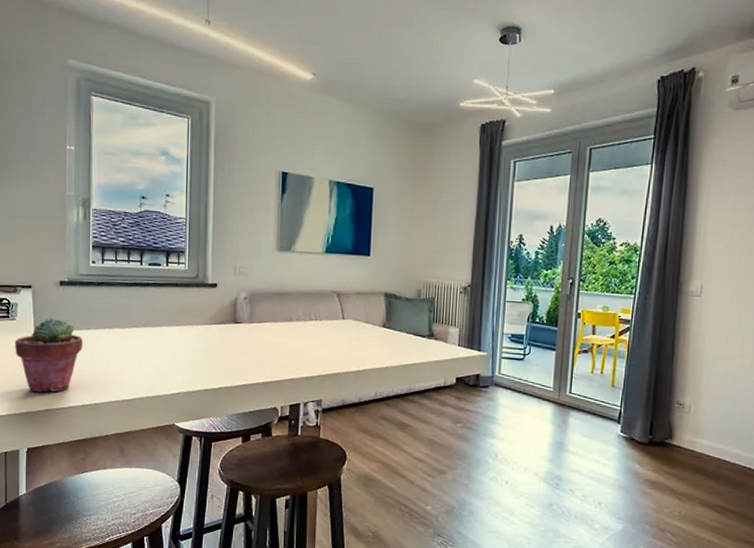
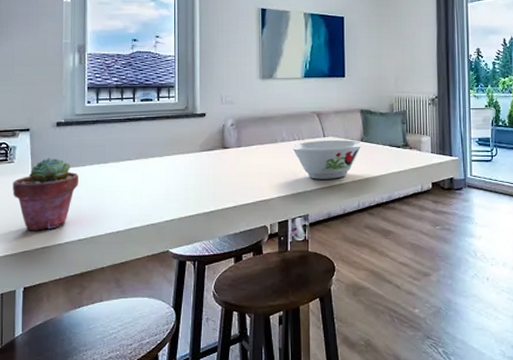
bowl: none [308,322,383,365] -> present [292,140,362,179]

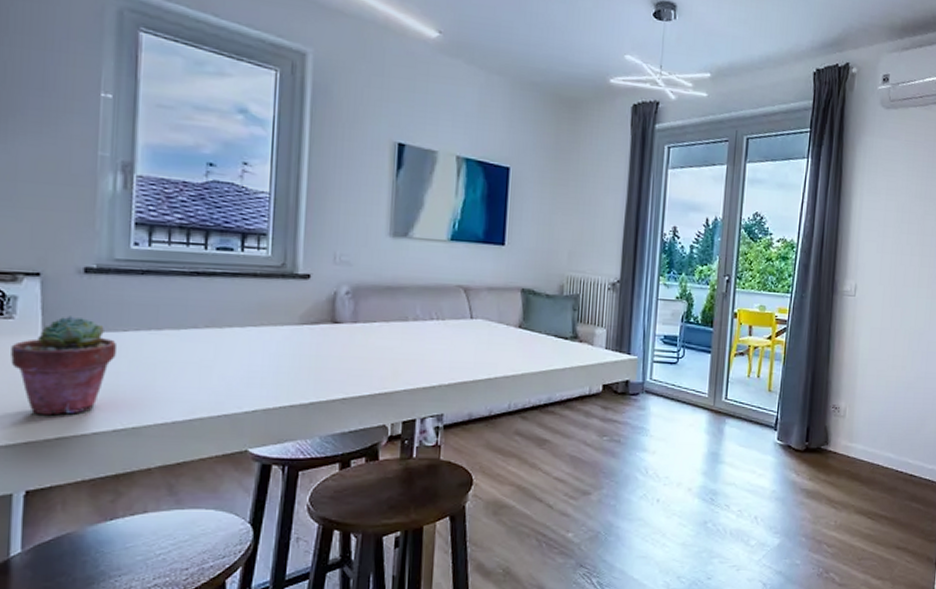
bowl: present [292,140,362,179] -> none [428,322,520,372]

